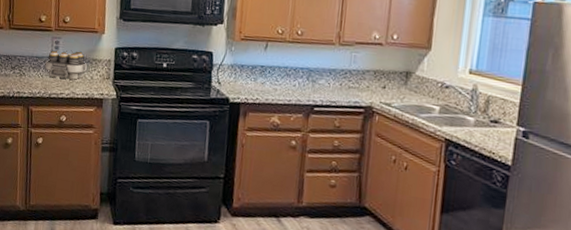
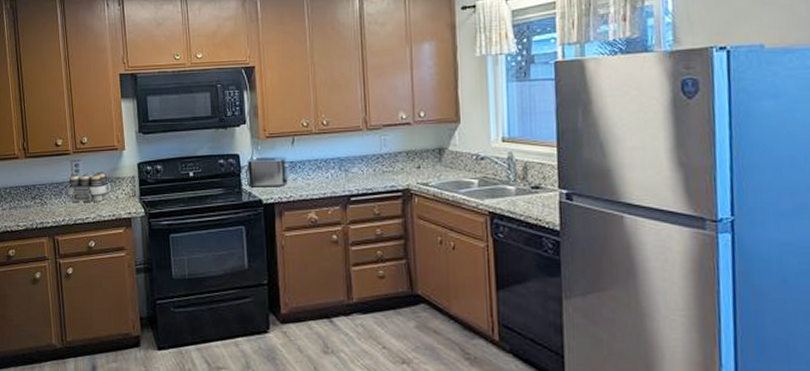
toaster: none [218,57,259,89] -> present [247,156,288,187]

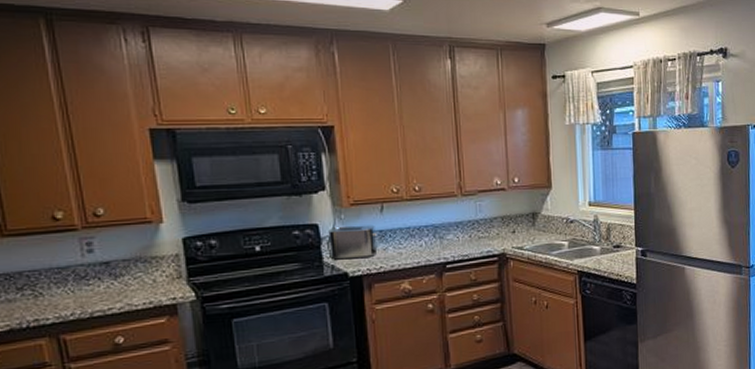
spice rack: present [66,172,112,203] -> none [74,251,146,292]

